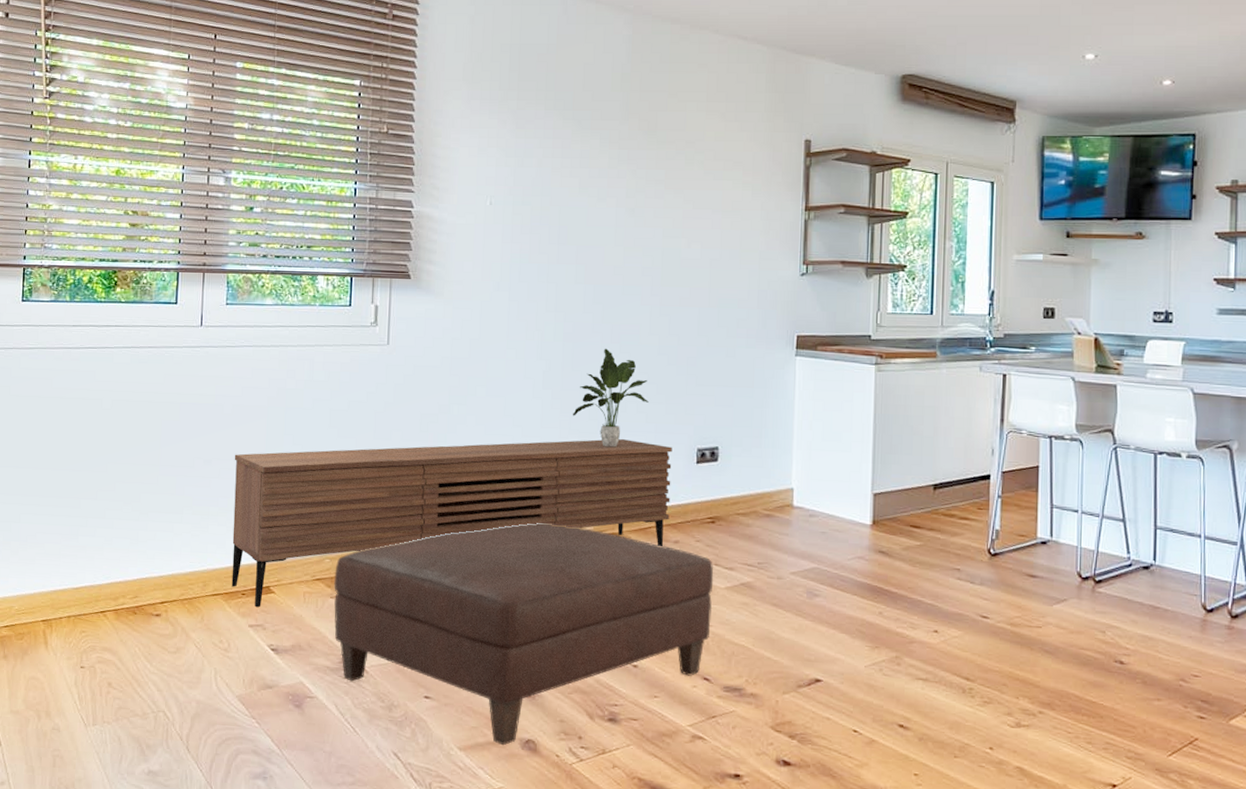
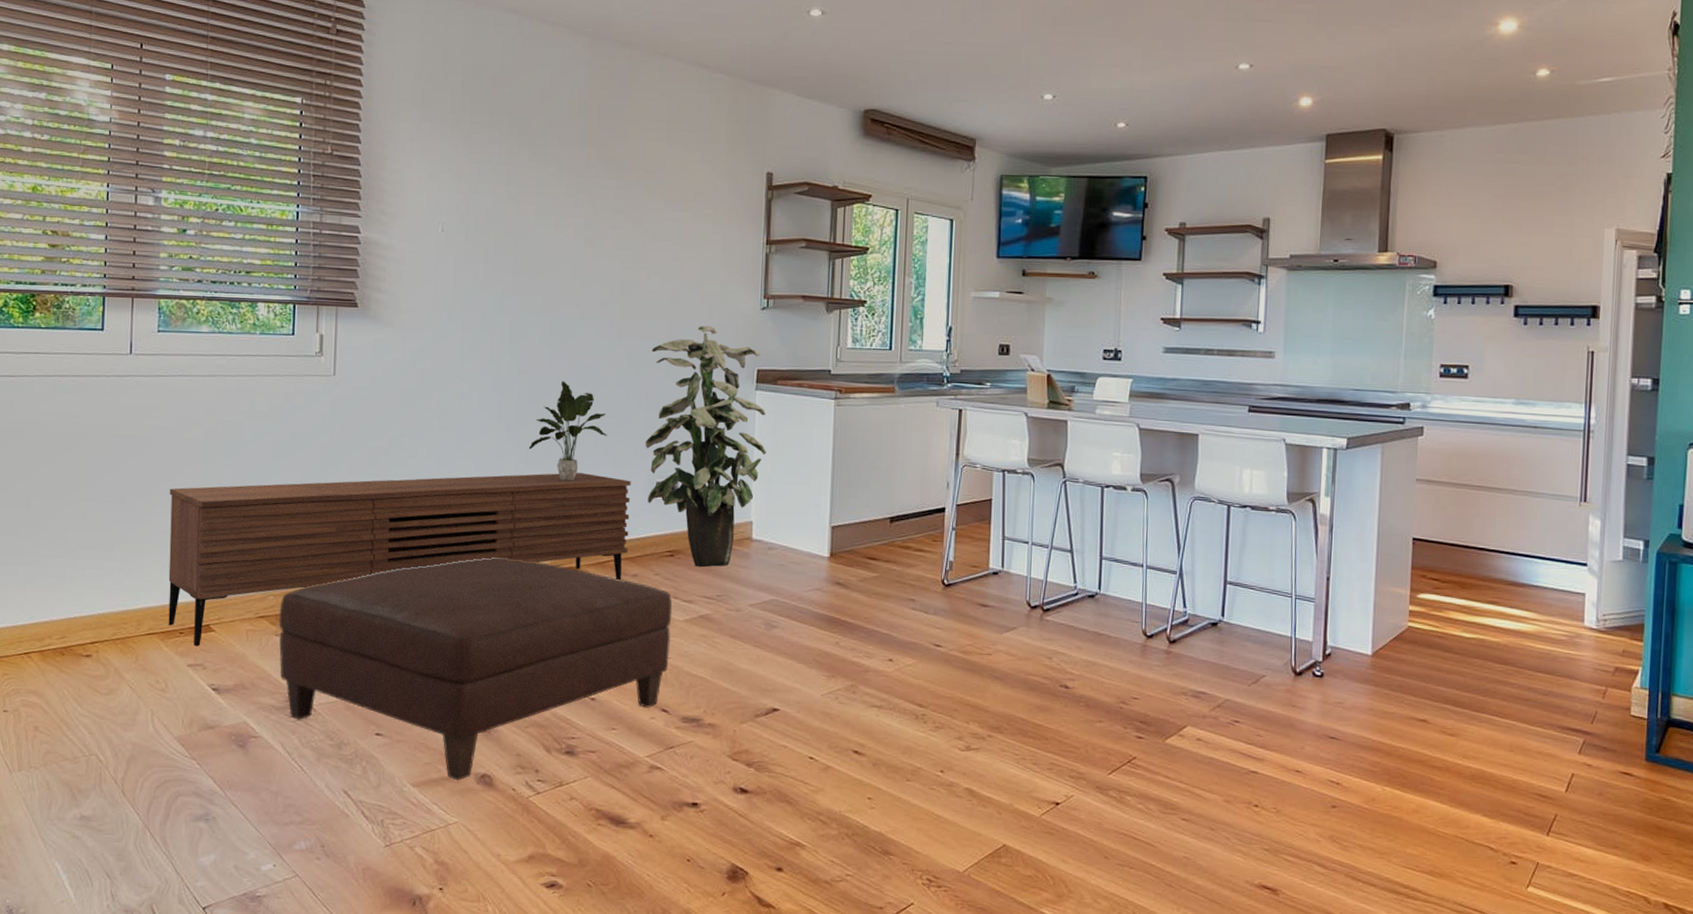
indoor plant: none [686,292,808,535] -> present [645,325,767,568]

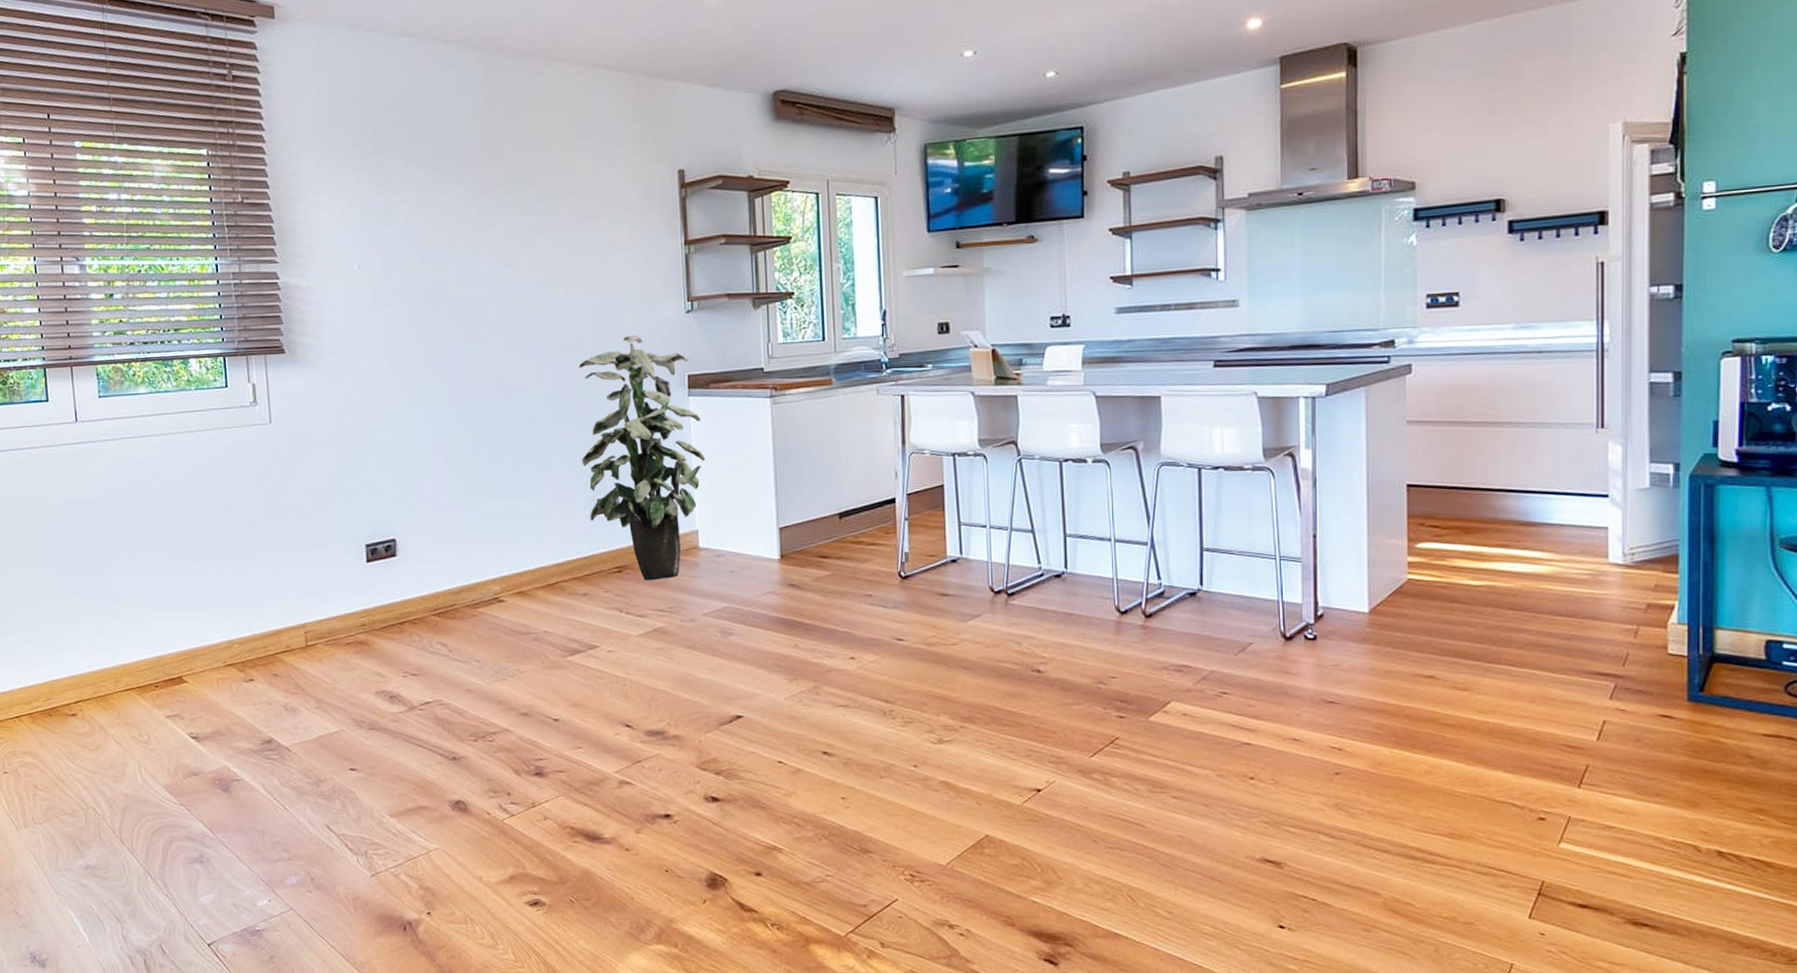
sideboard: present [168,472,631,647] -> none [128,496,576,698]
ottoman: present [279,557,673,781] -> none [245,588,628,809]
potted plant: present [529,381,607,481] -> none [467,406,543,507]

